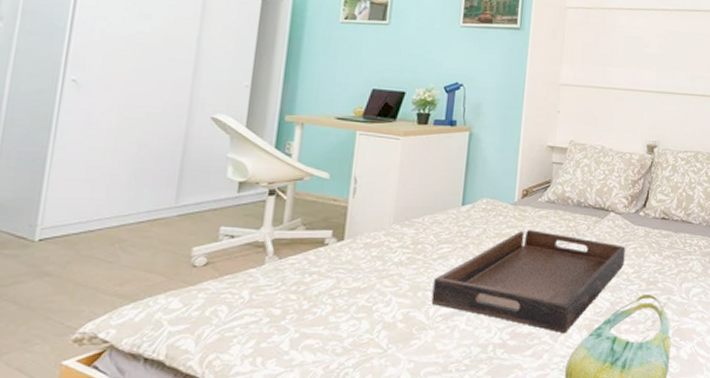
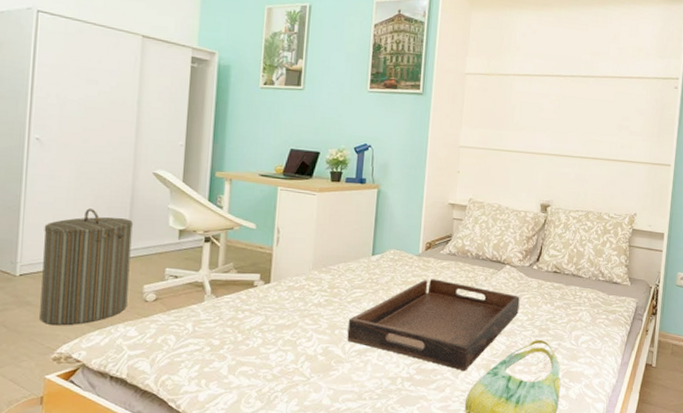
laundry hamper: none [60,160,184,300] -> present [40,208,133,326]

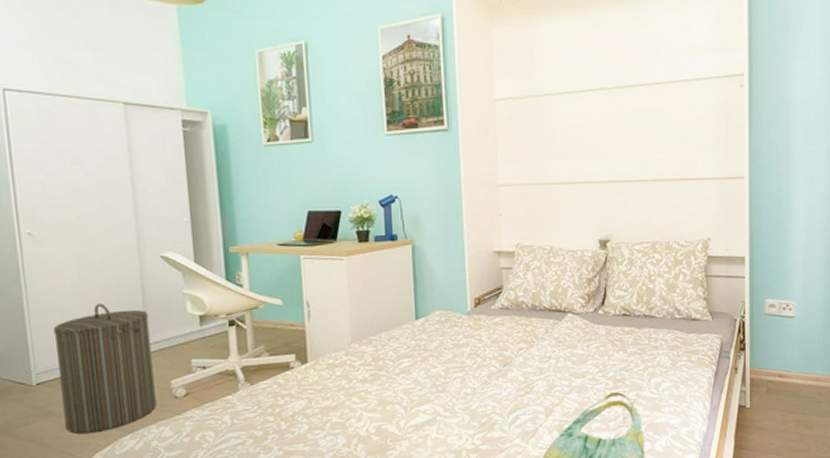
serving tray: present [347,278,520,371] -> none [399,337,588,436]

